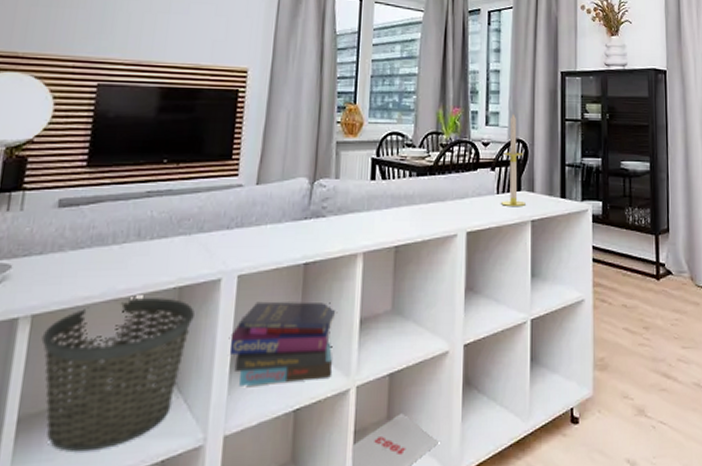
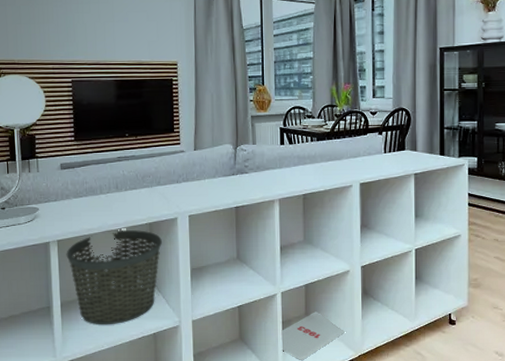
books: present [229,301,338,386] -> none [187,233,263,289]
candle: present [501,113,526,206] -> none [388,86,409,163]

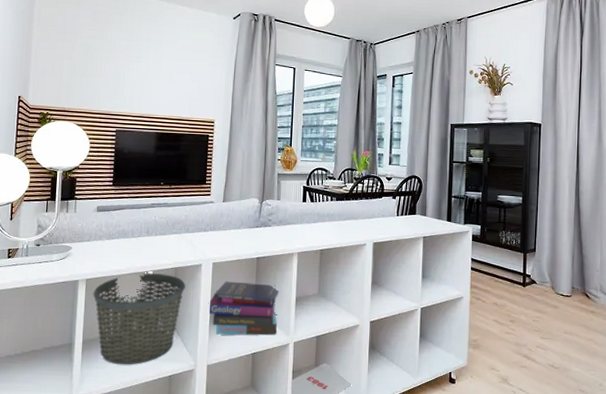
books: none [187,233,263,289] -> present [208,281,280,335]

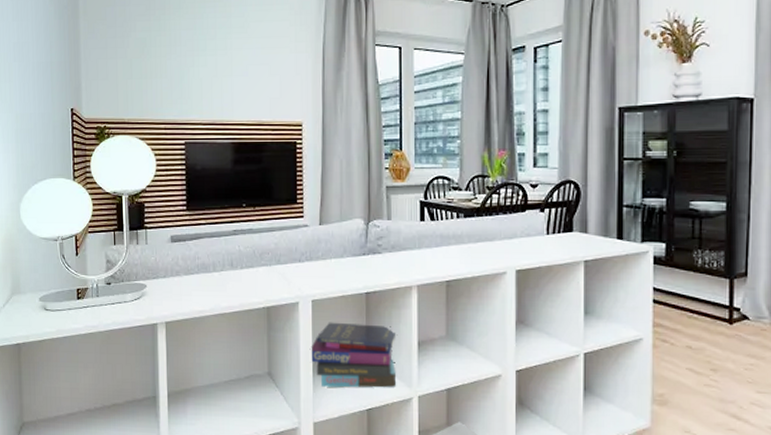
basket: present [93,273,185,364] -> none [174,314,281,421]

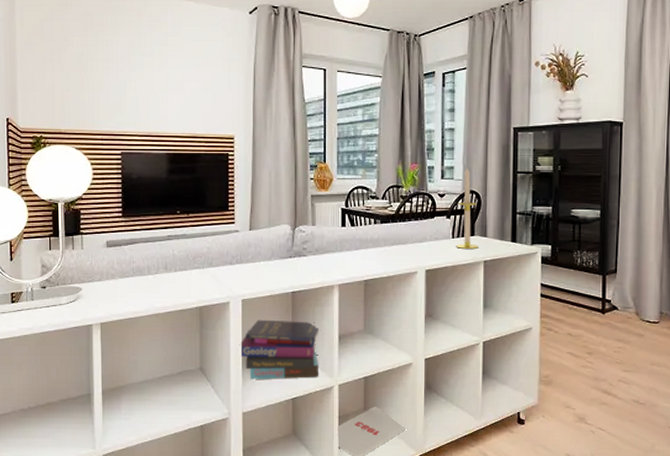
candle: none [552,154,578,246] -> present [456,167,479,249]

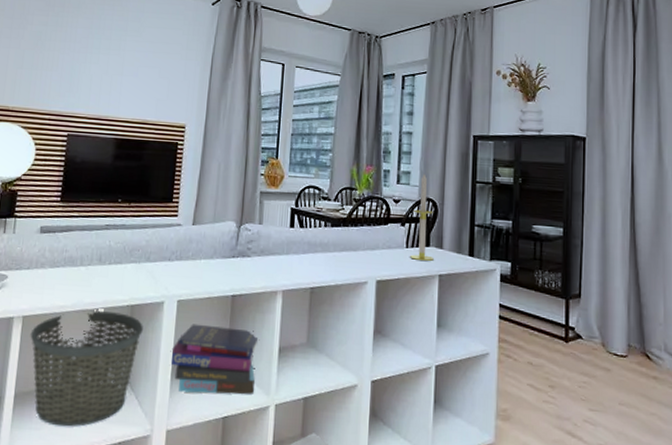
basket: none [109,314,212,414] -> present [30,310,143,426]

